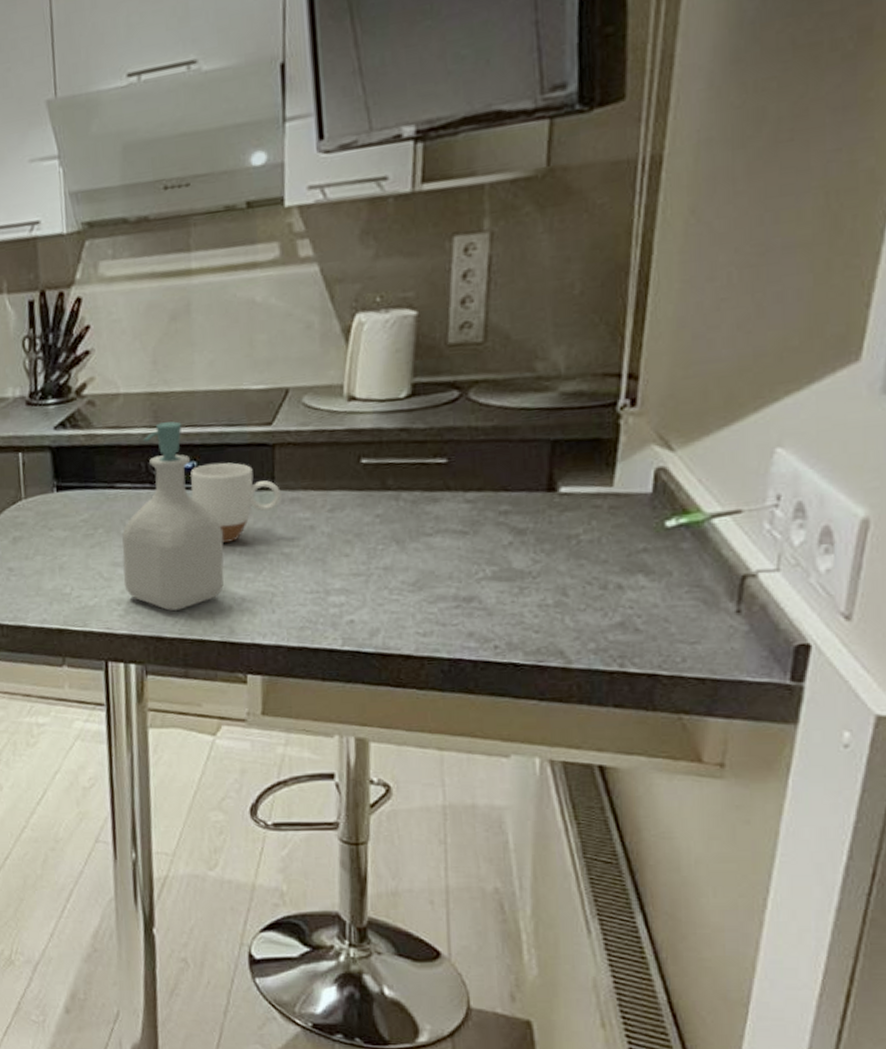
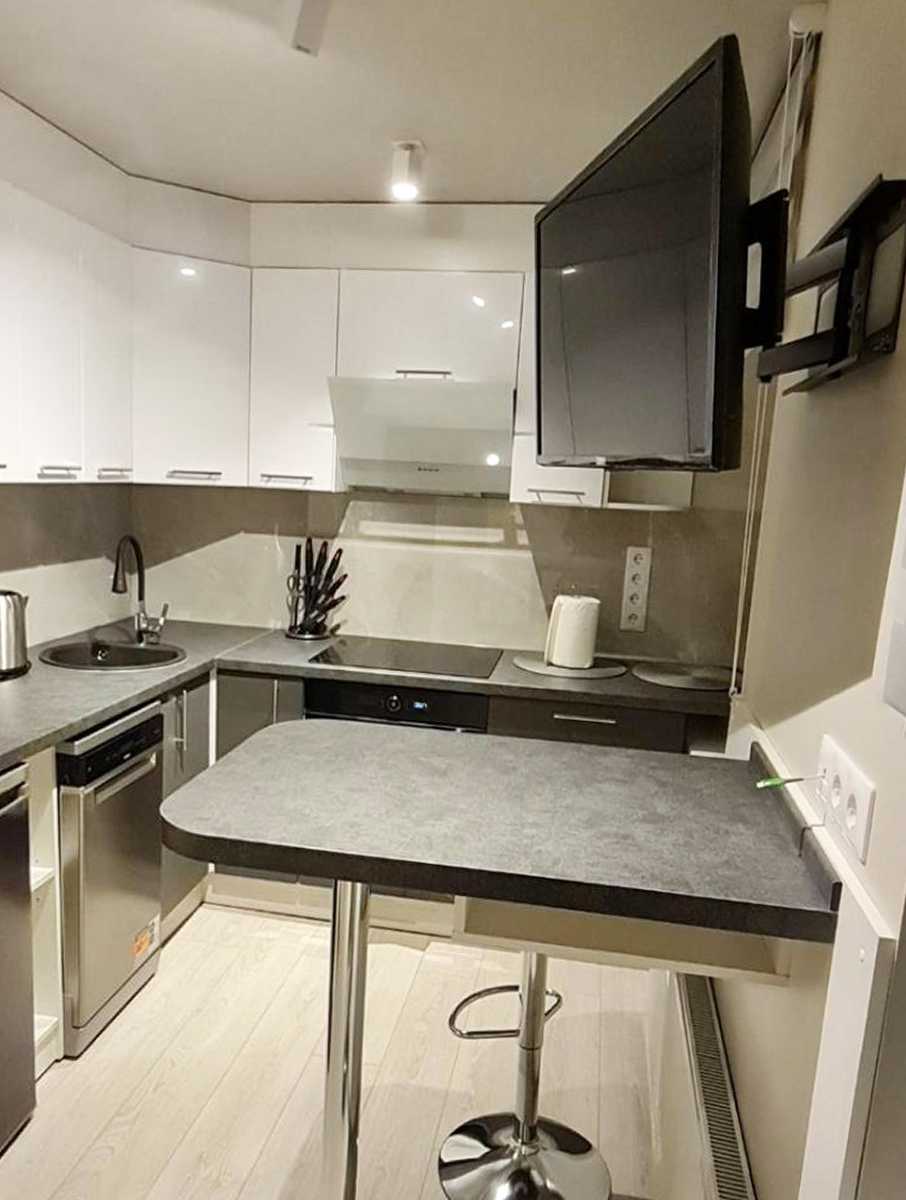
soap bottle: present [122,421,224,612] -> none [357,667,444,836]
mug: present [189,462,281,543] -> none [420,706,492,777]

